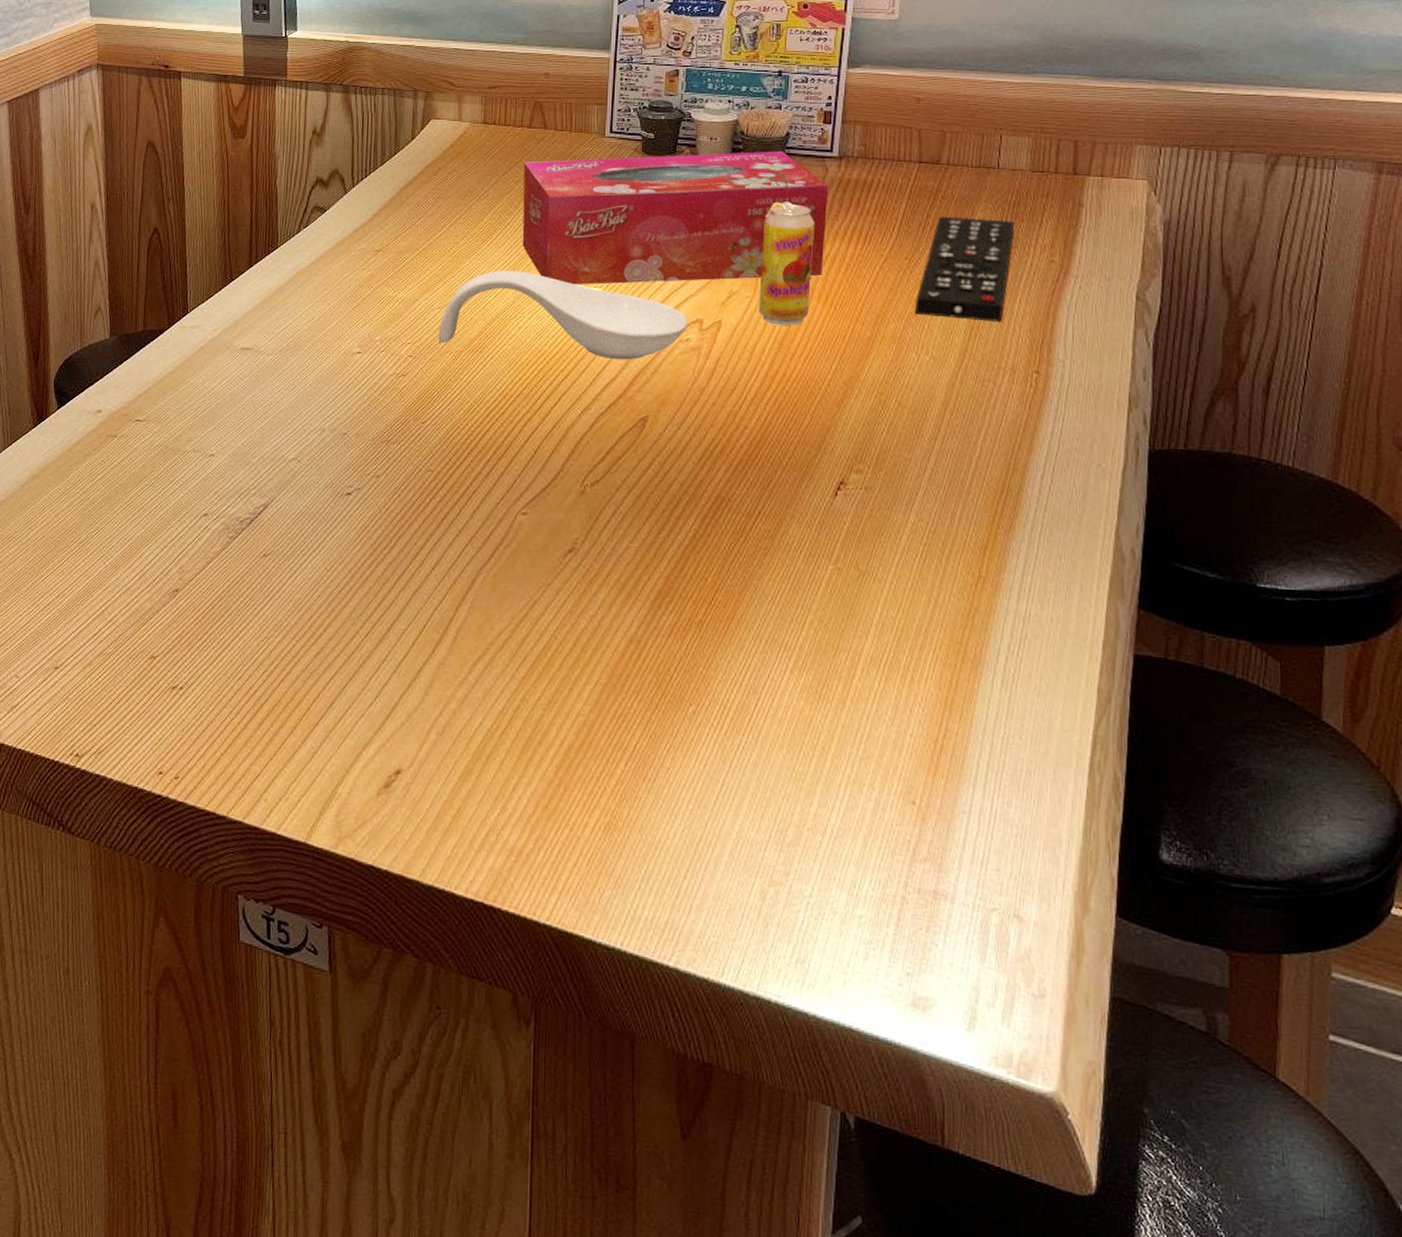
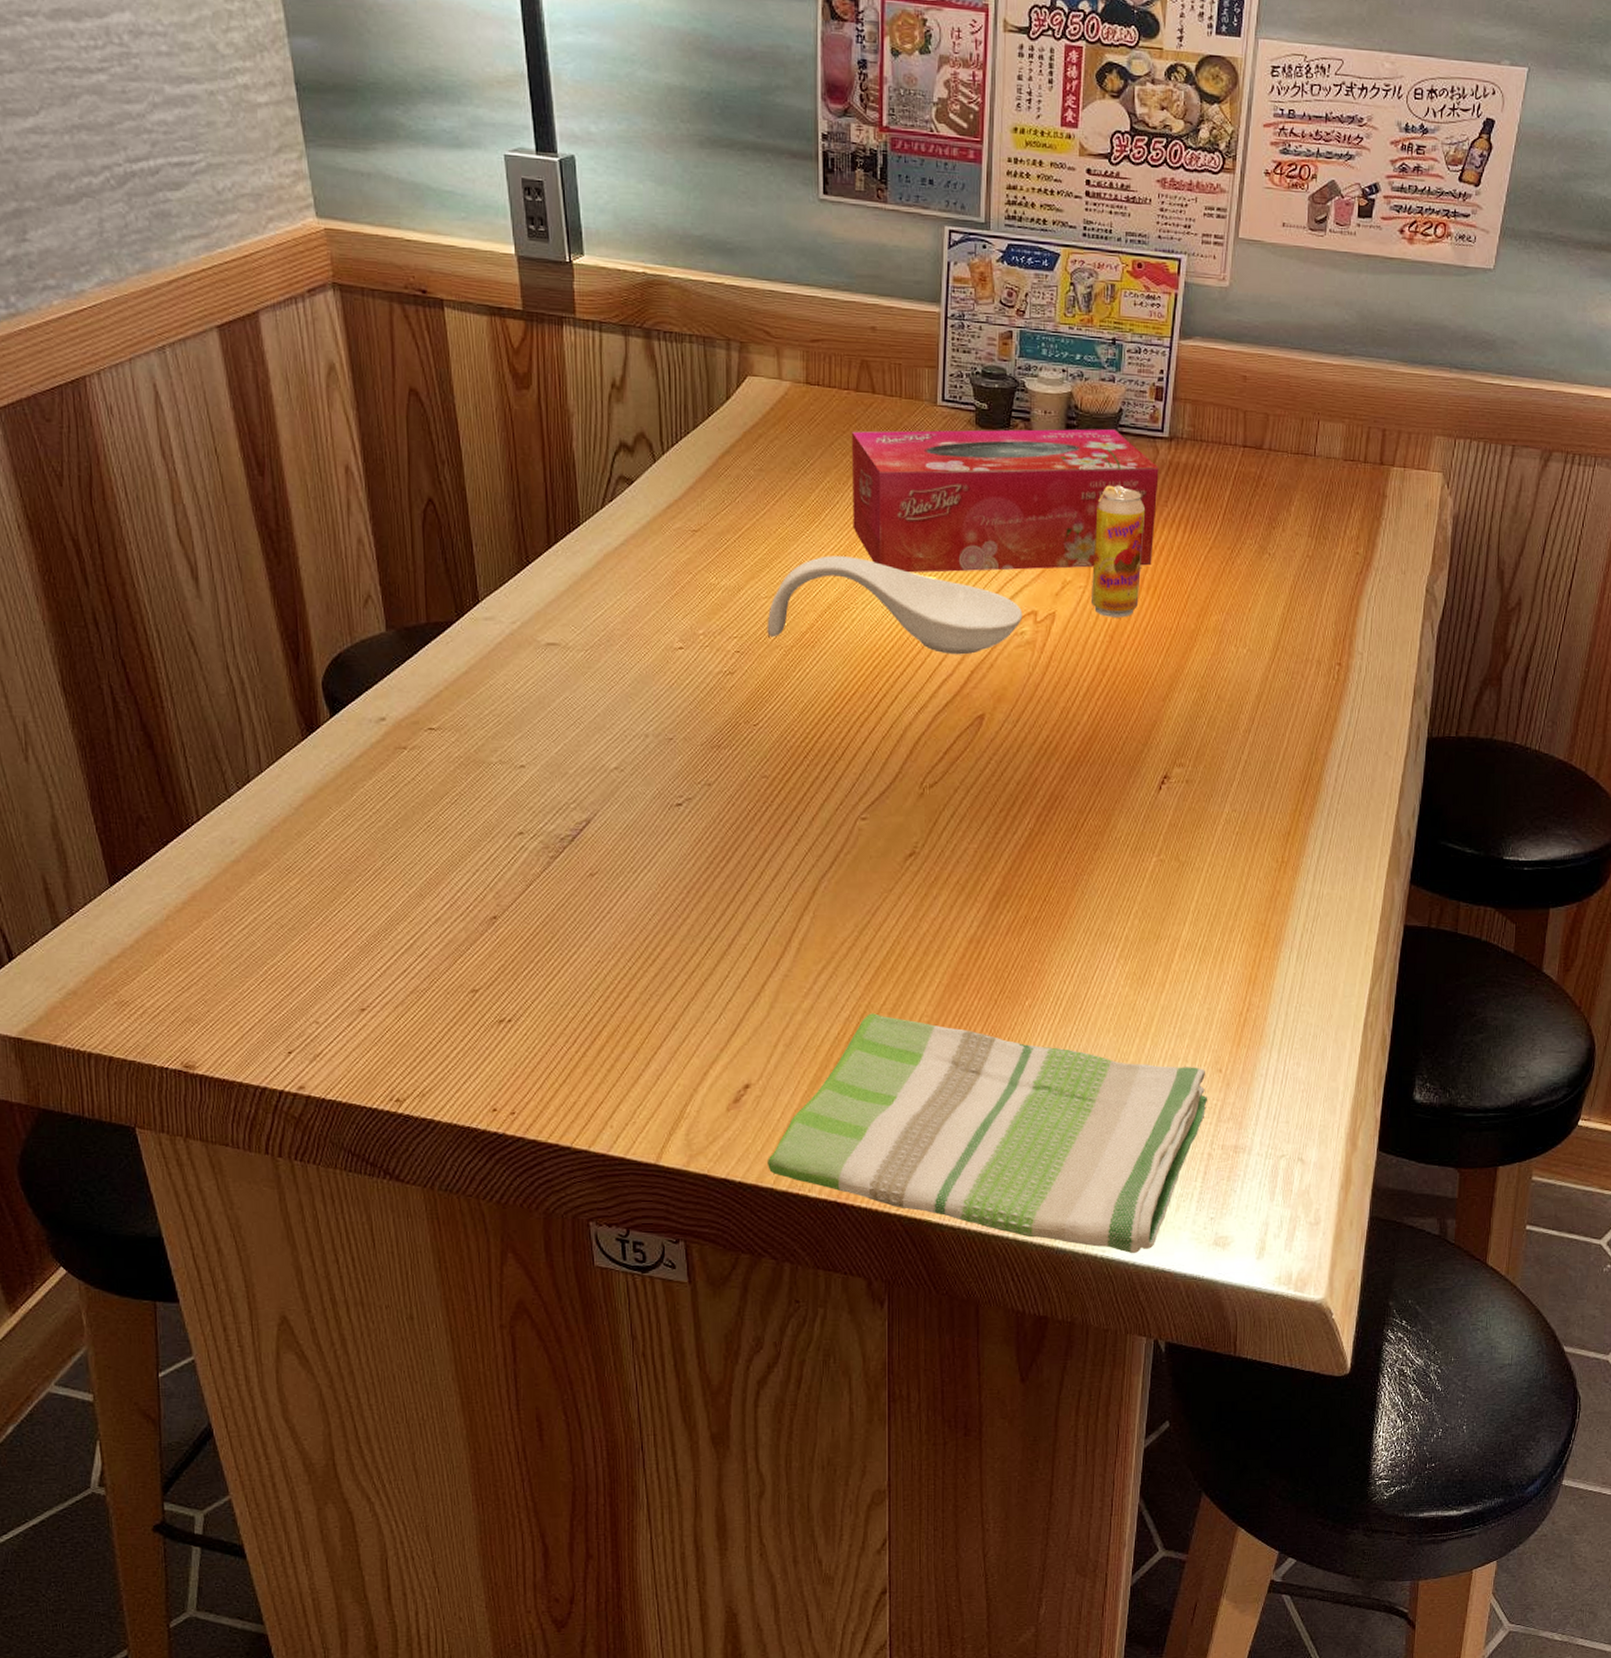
dish towel: none [415,707,900,1005] -> present [768,1013,1208,1254]
remote control: present [914,216,1015,322] -> none [1234,504,1327,614]

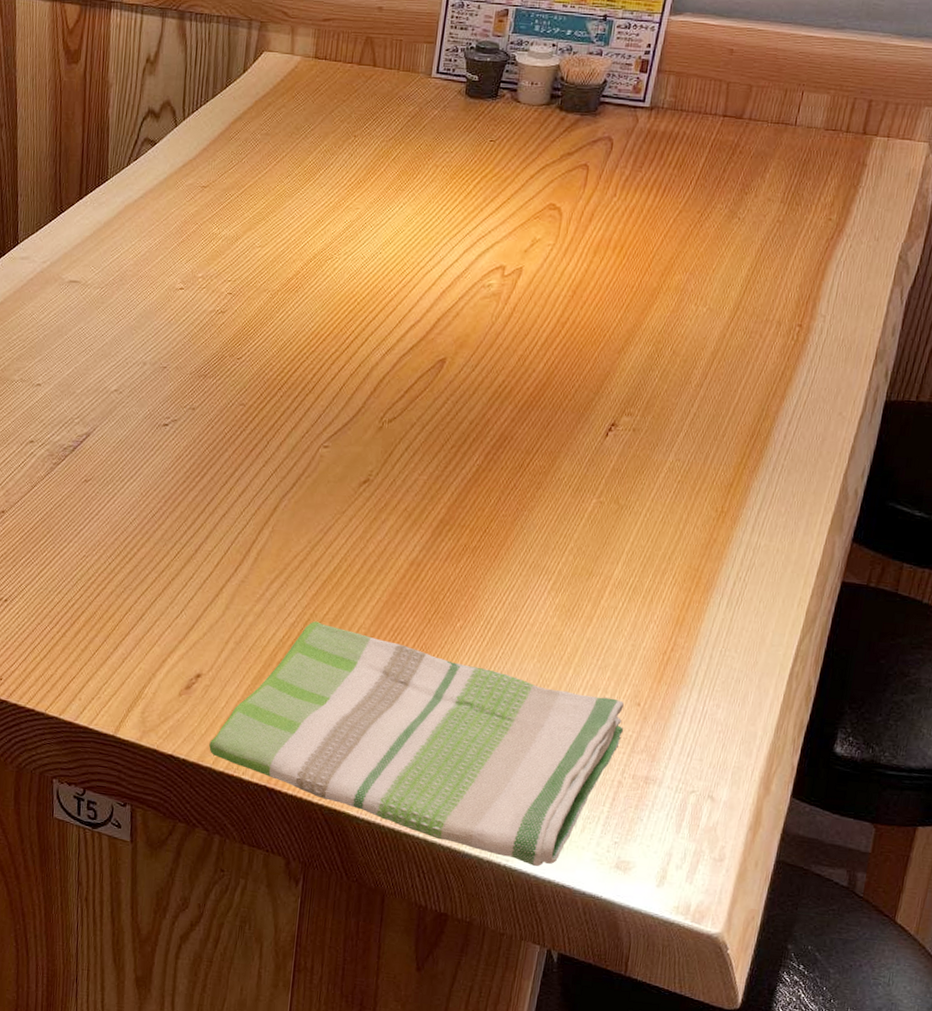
spoon rest: present [767,556,1023,655] -> none [257,211,492,304]
tissue box: present [852,428,1159,573] -> none [343,98,637,229]
beverage can: present [1091,485,1146,618] -> none [558,151,620,275]

